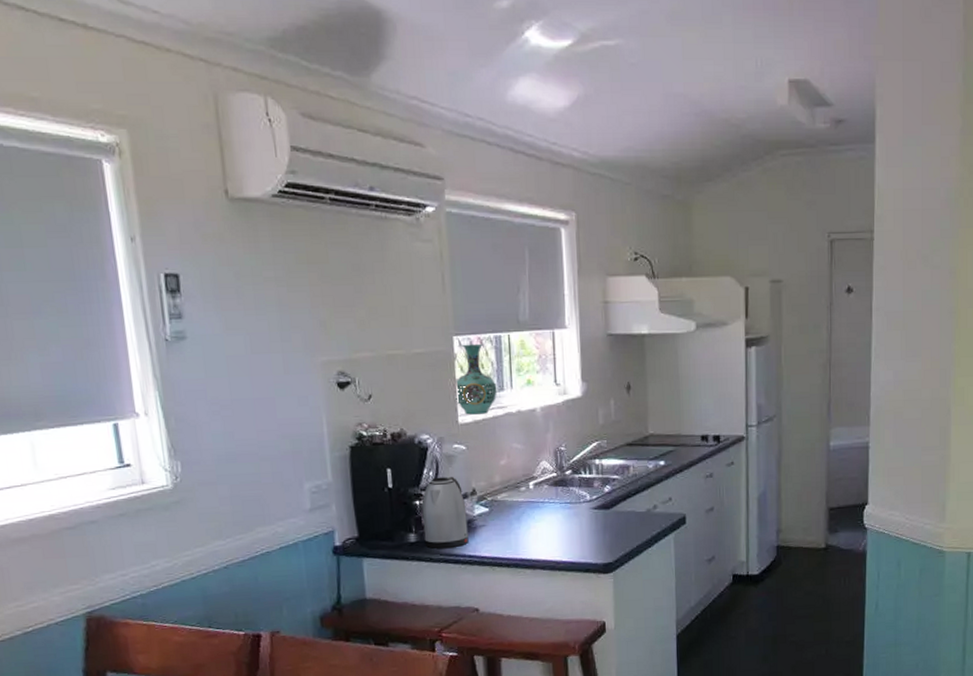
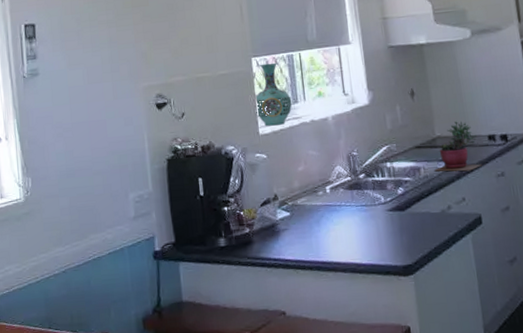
kettle: present [422,476,469,549] -> none [230,183,273,252]
succulent plant: none [644,419,693,471] -> present [434,121,483,172]

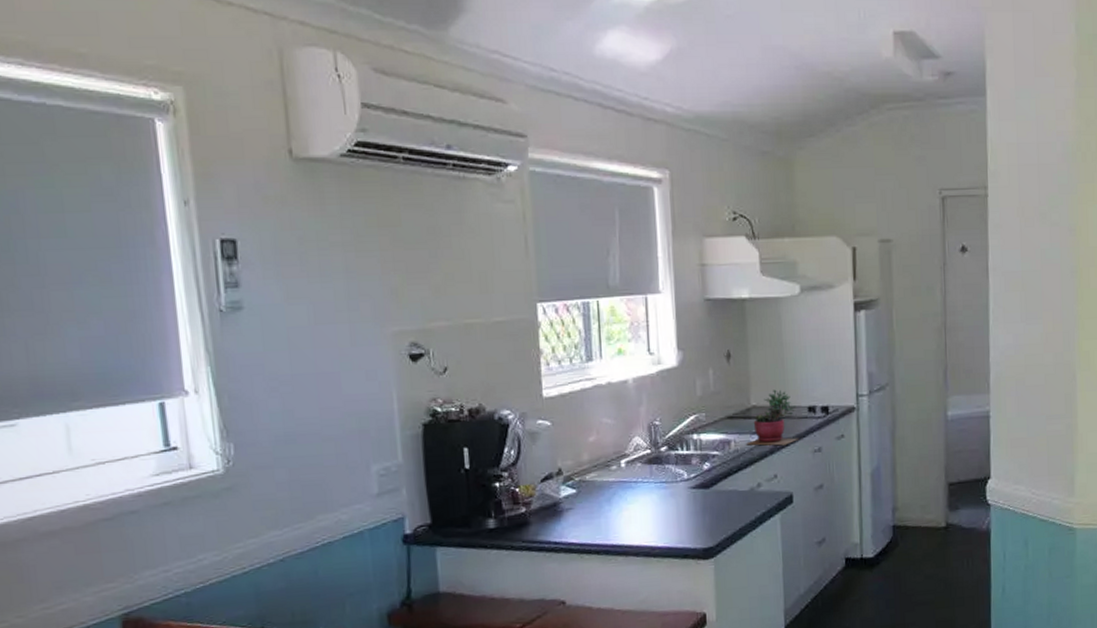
vase: present [254,62,292,127] -> none [538,310,585,388]

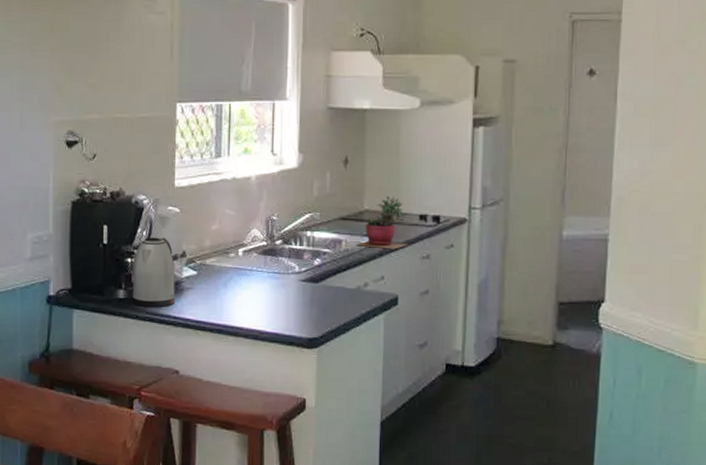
kettle: none [502,455,554,535] -> present [132,237,175,307]

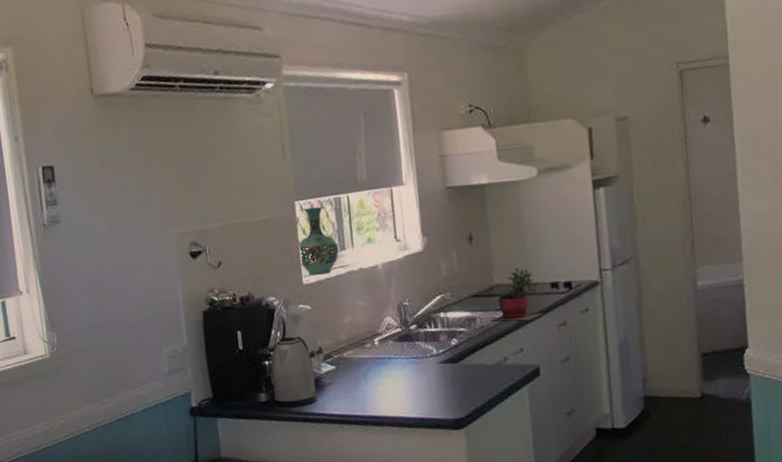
vase: none [174,111,215,179] -> present [298,206,339,276]

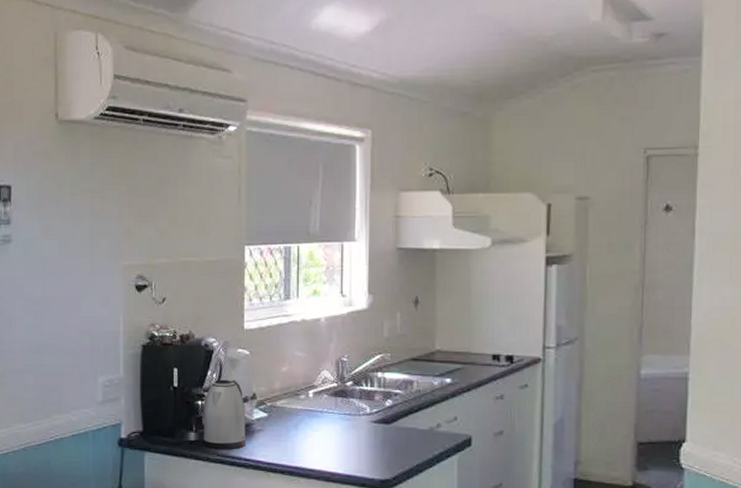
vase: present [298,206,339,276] -> none [243,253,284,321]
succulent plant: present [491,267,544,322] -> none [428,336,482,390]

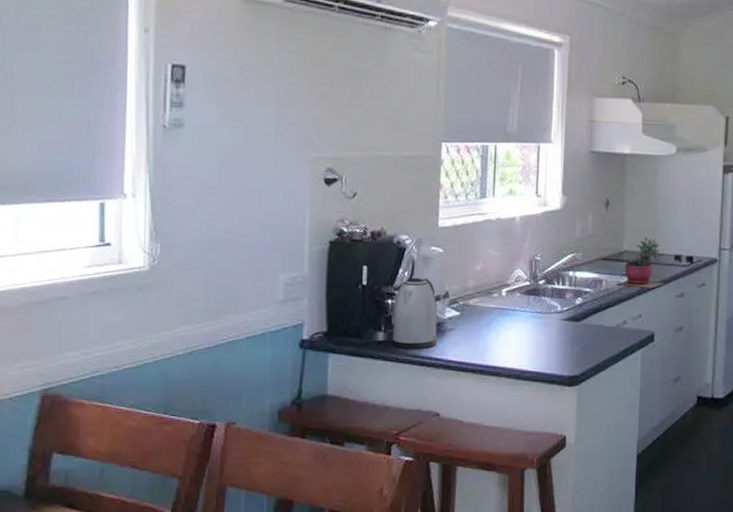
succulent plant: none [428,336,482,390] -> present [616,237,665,289]

